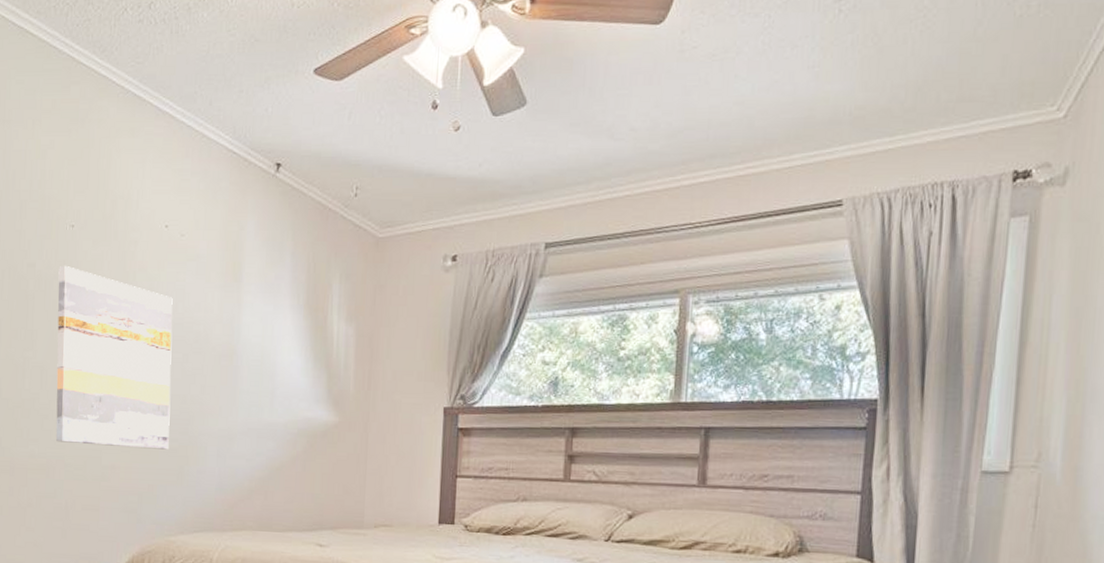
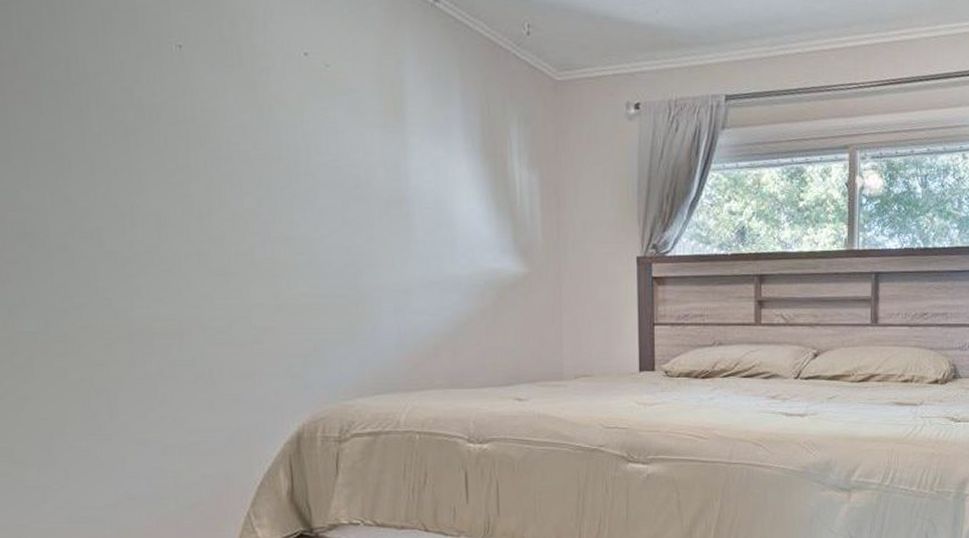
wall art: present [55,265,173,450] -> none [166,93,335,307]

